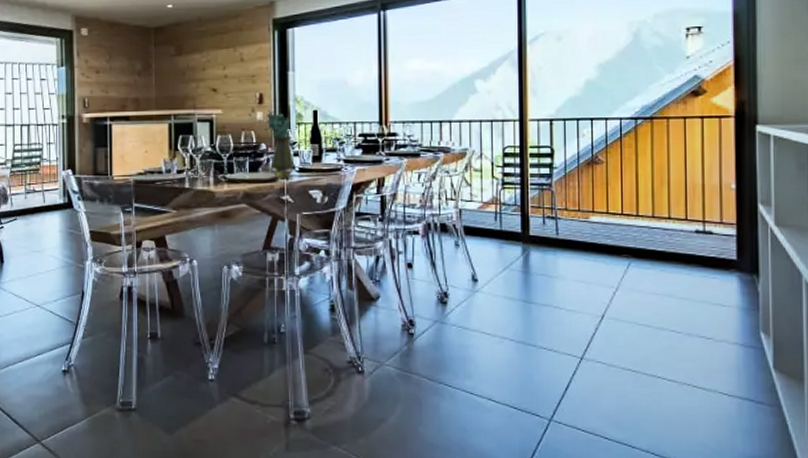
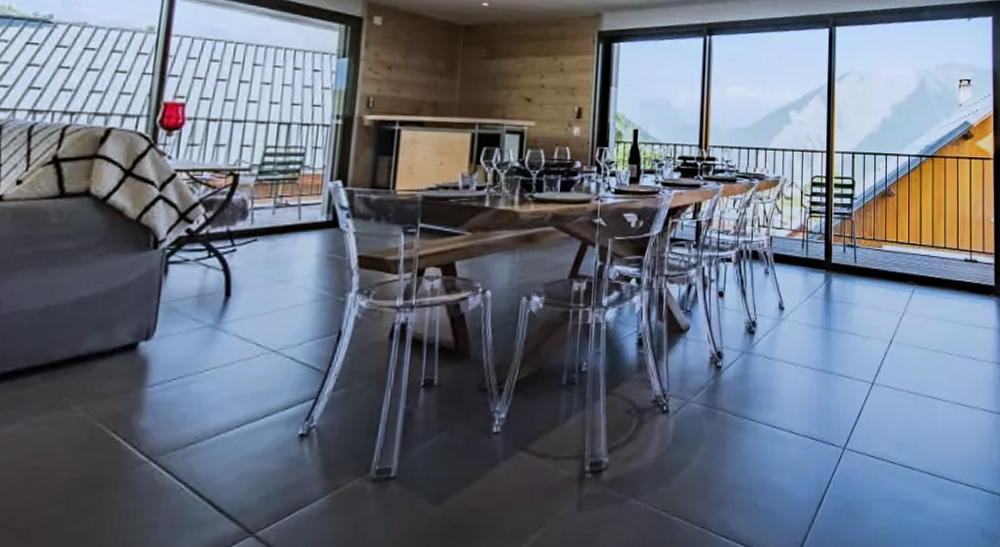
vase: present [266,109,294,178] -> none [583,125,610,200]

